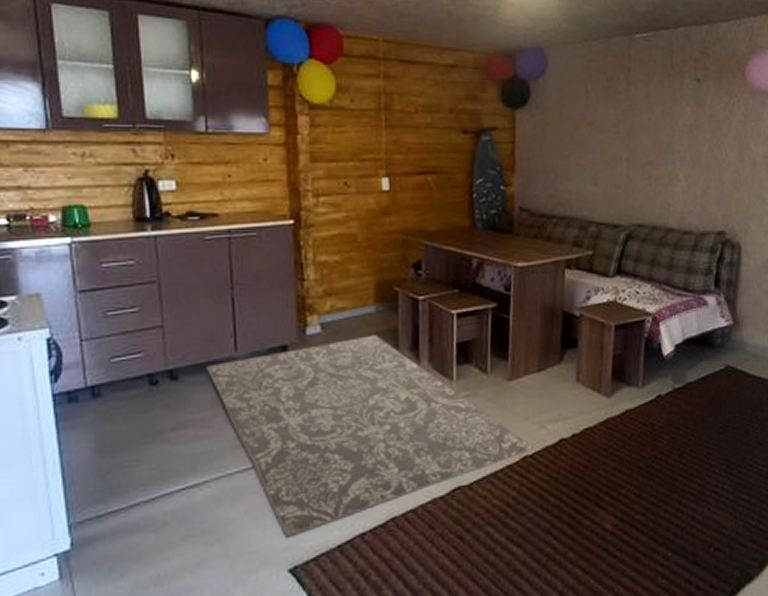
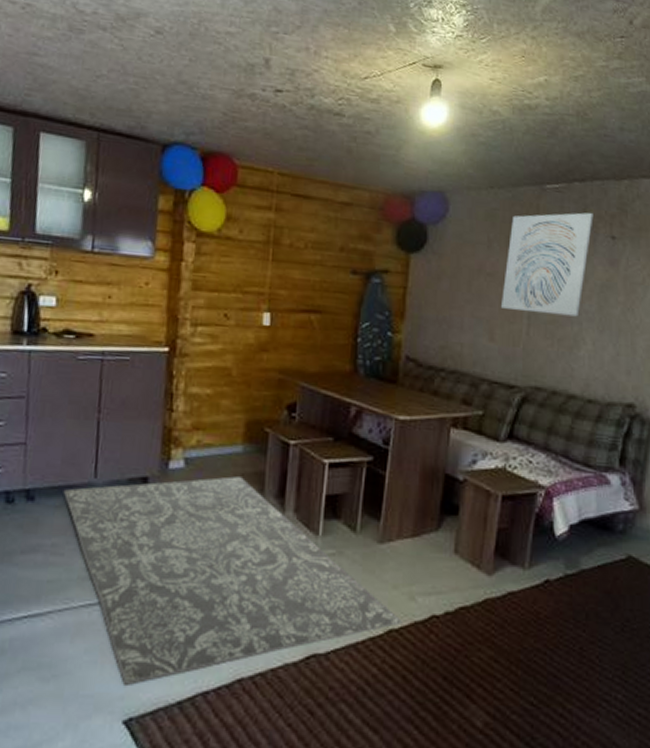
wall art: none [602,57,680,157] -> present [501,212,593,317]

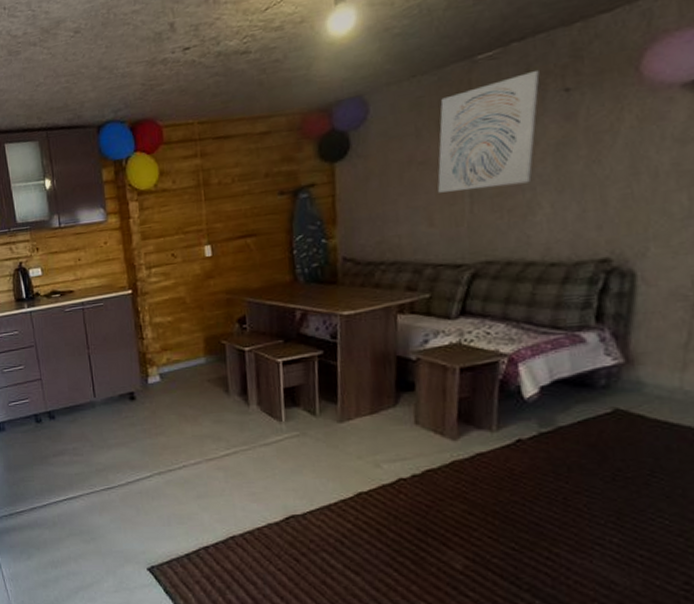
rug: present [63,476,402,685] -> none [73,383,371,543]

